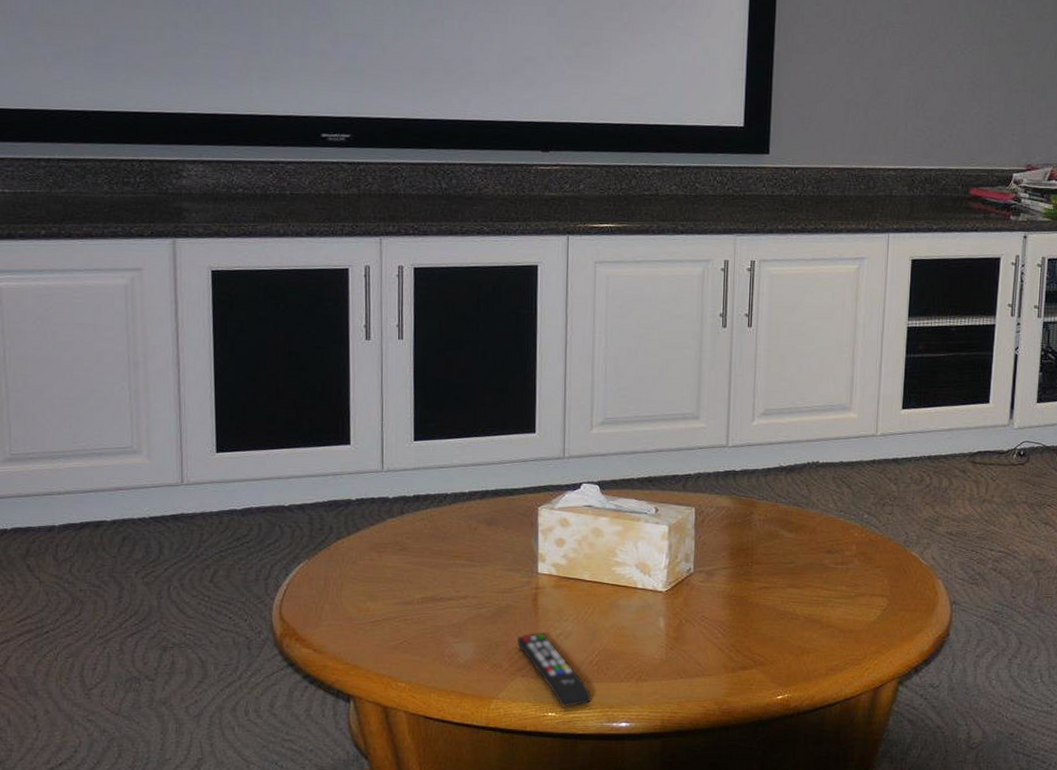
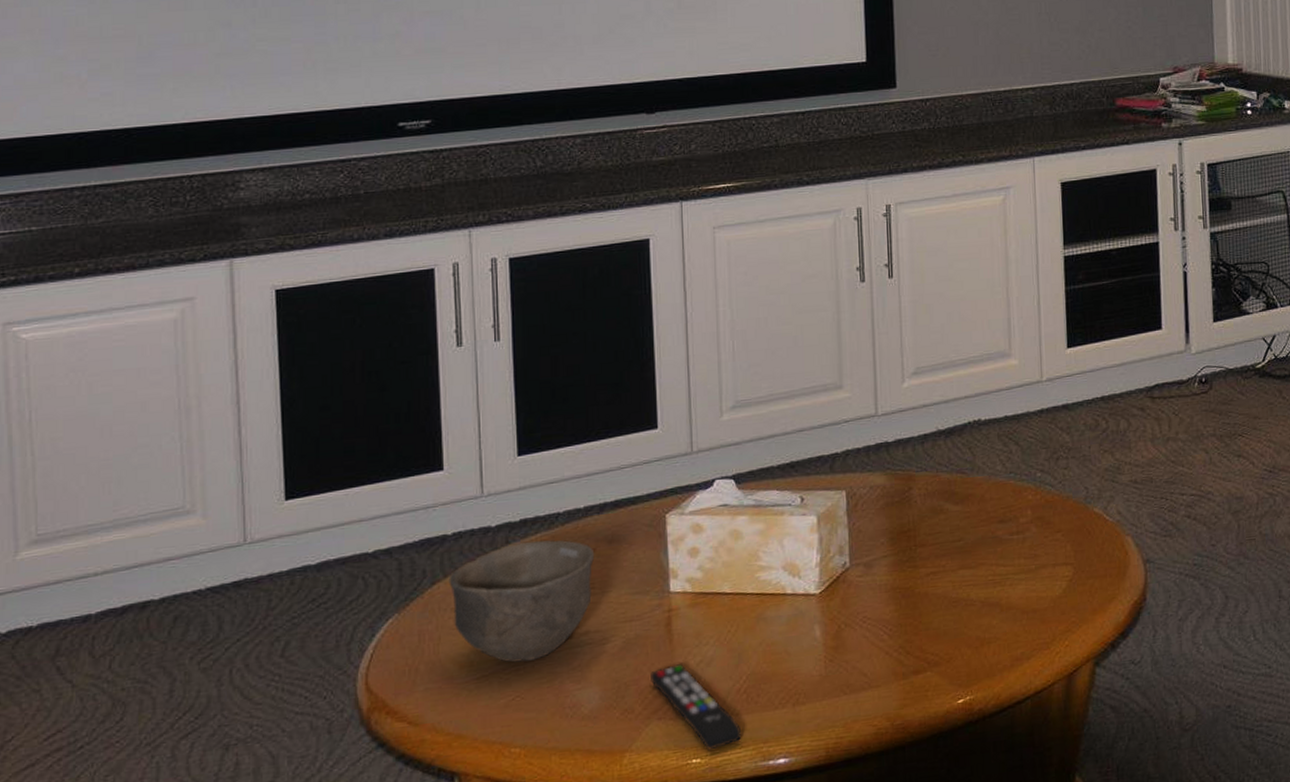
bowl: none [351,514,476,614] -> present [449,540,595,663]

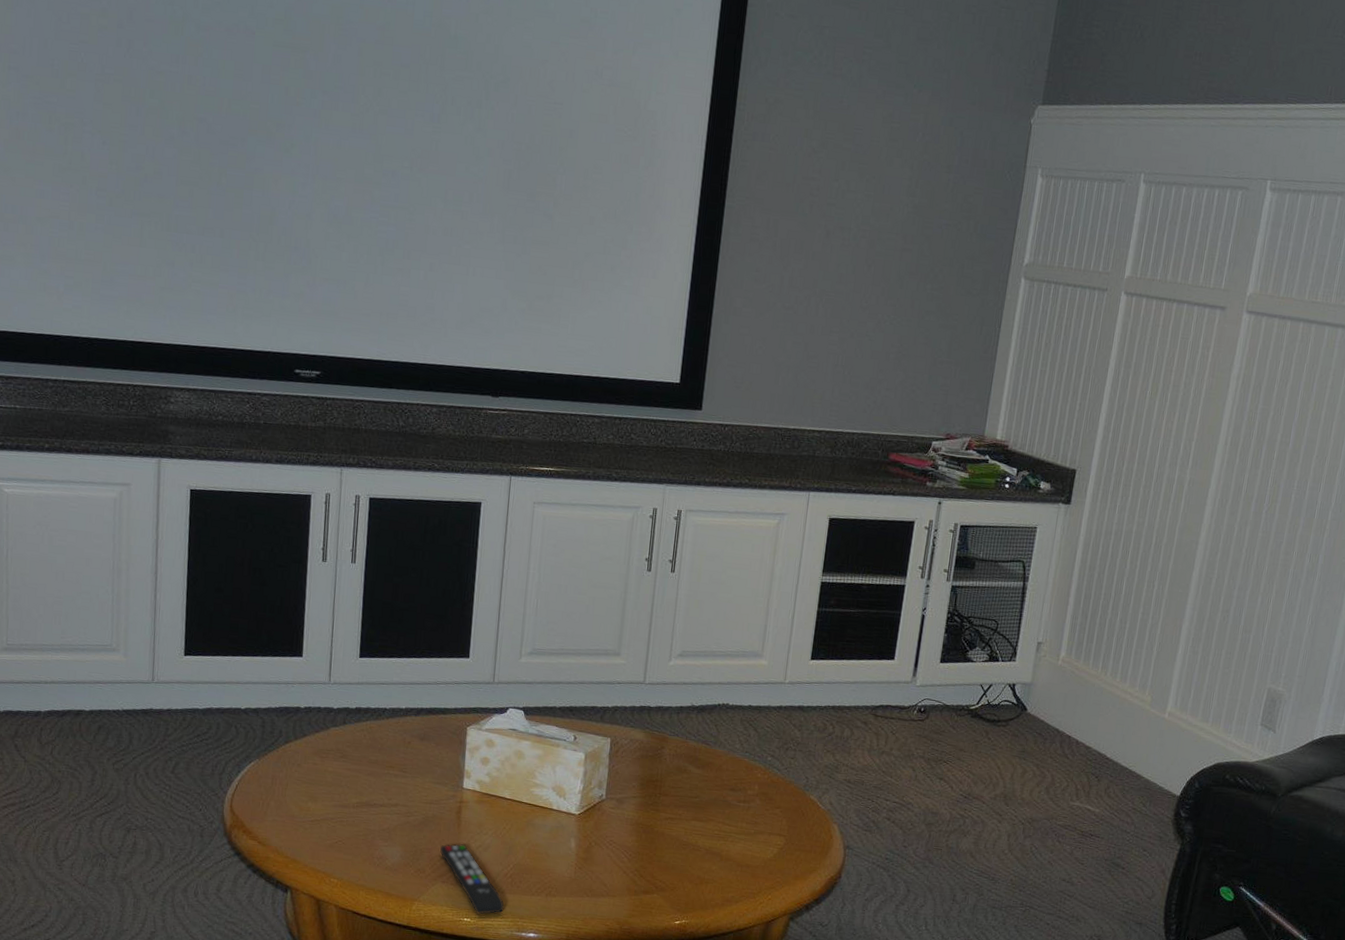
bowl: present [449,540,595,663] -> none [298,725,410,817]

